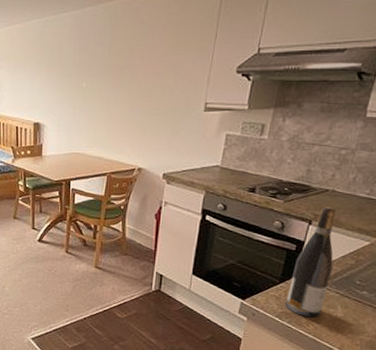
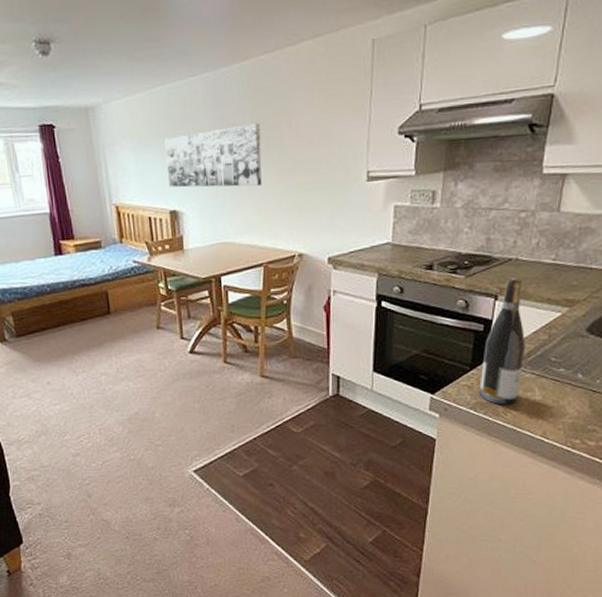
wall art: none [35,55,117,107] -> present [164,123,262,188]

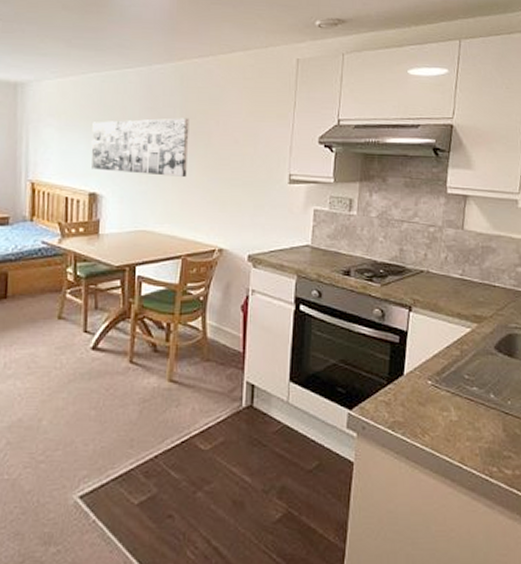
wine bottle: present [479,277,526,405] -> none [397,289,440,425]

